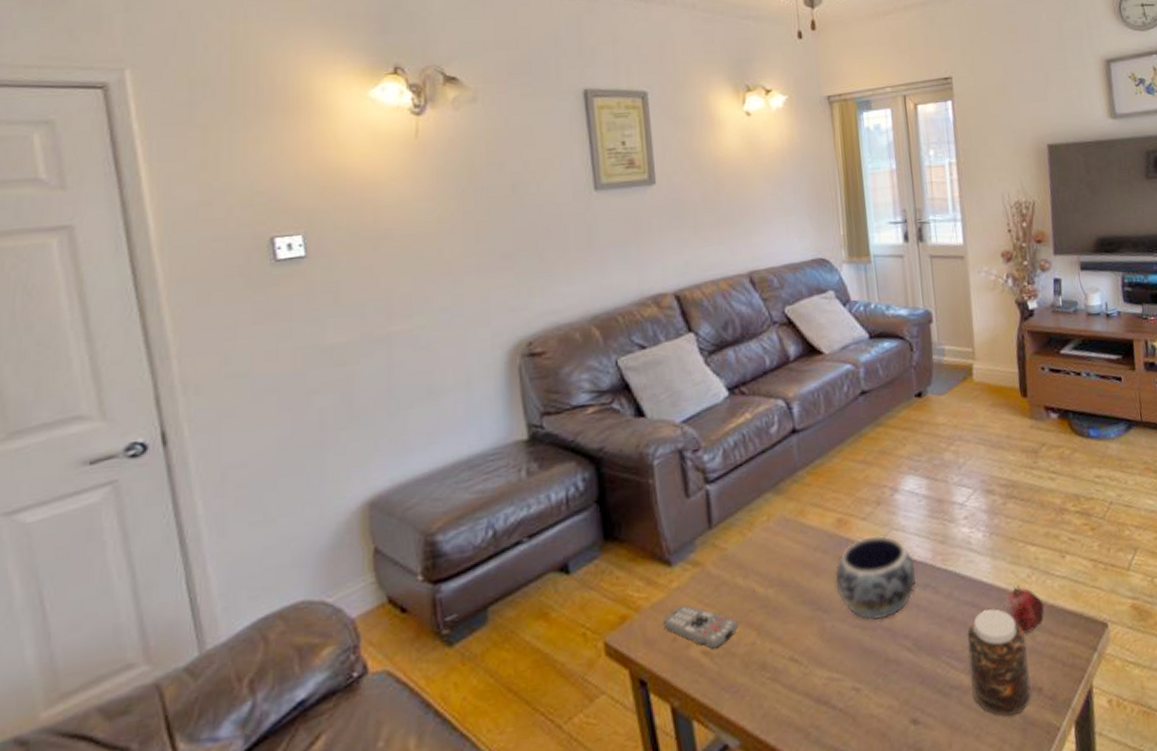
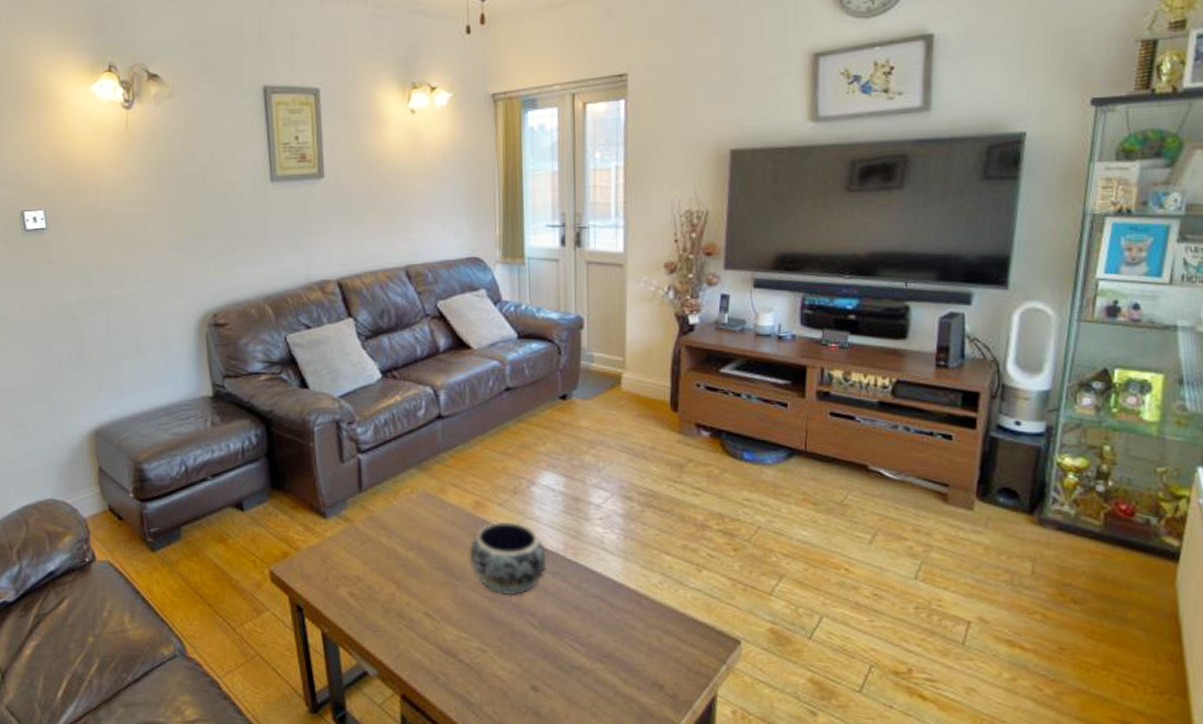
remote control: present [663,605,739,650] -> none [318,552,382,593]
jar: present [967,608,1031,717] -> none [591,606,652,703]
fruit: present [1003,584,1045,634] -> none [631,588,674,634]

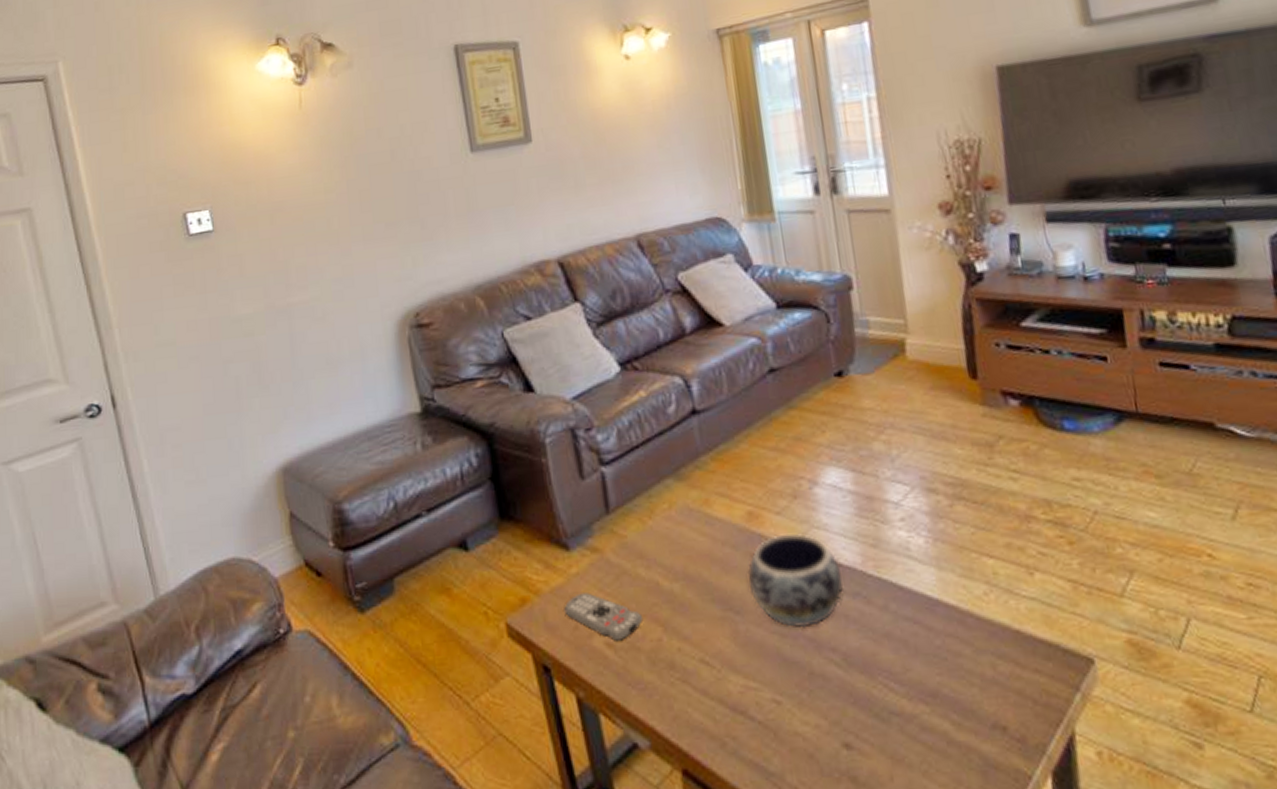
remote control: none [318,552,382,593] -> present [564,592,644,643]

